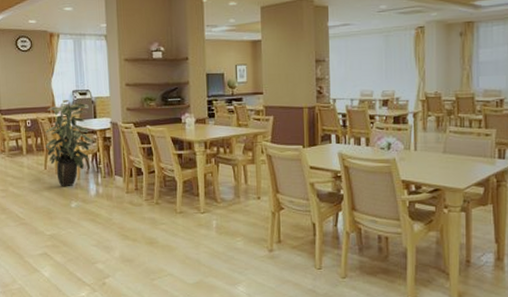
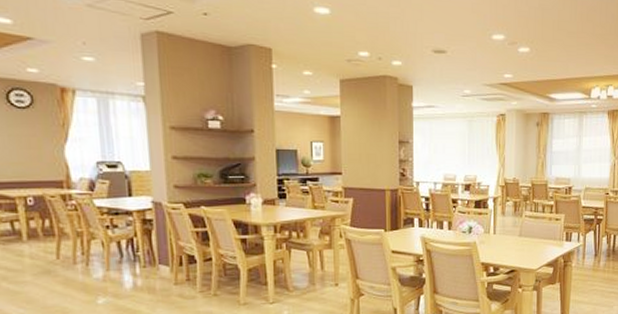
indoor plant: present [45,99,93,187] -> none [57,172,128,280]

